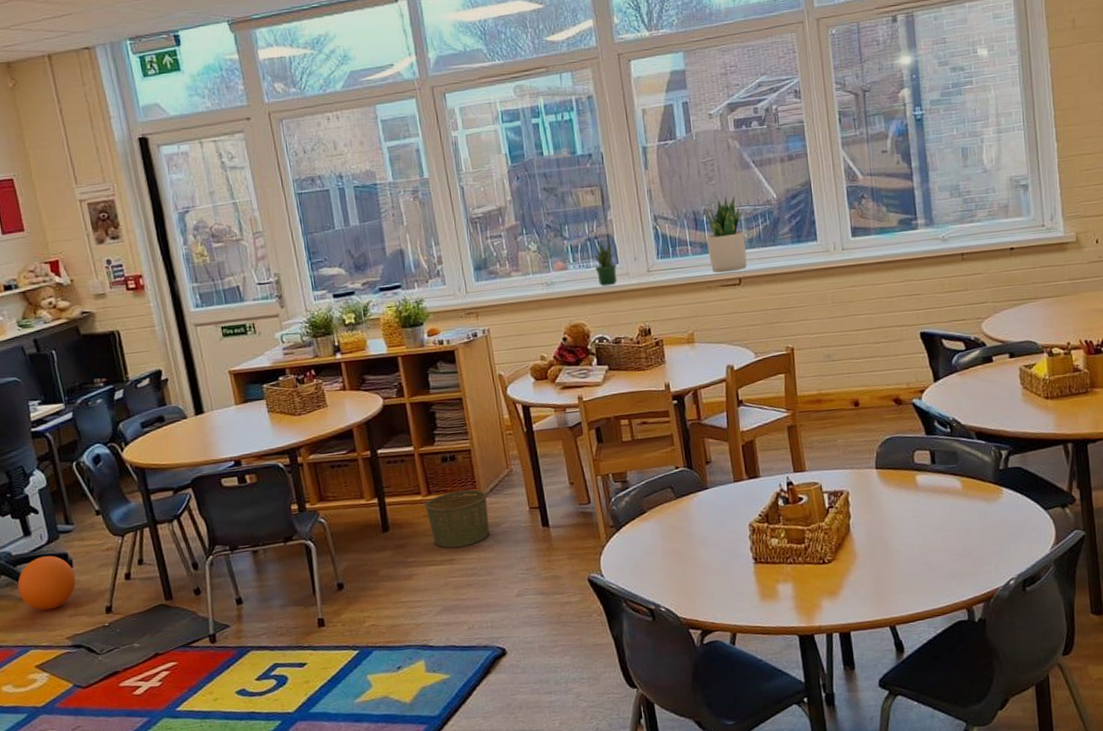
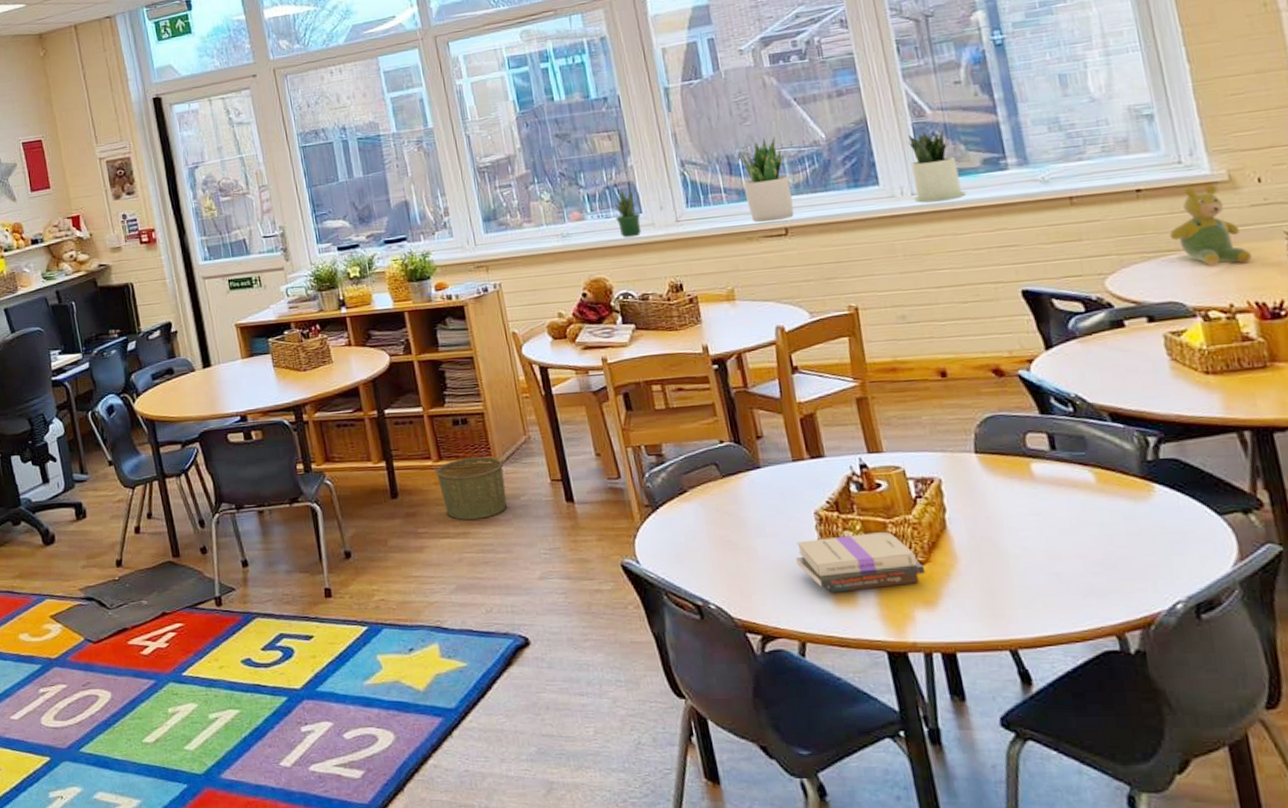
ball: present [17,555,76,611] -> none [36,504,89,560]
books: none [732,536,832,591] -> present [796,531,926,594]
planter: none [841,192,886,257] -> present [907,129,968,203]
teddy bear: none [1030,245,1087,311] -> present [1169,185,1253,265]

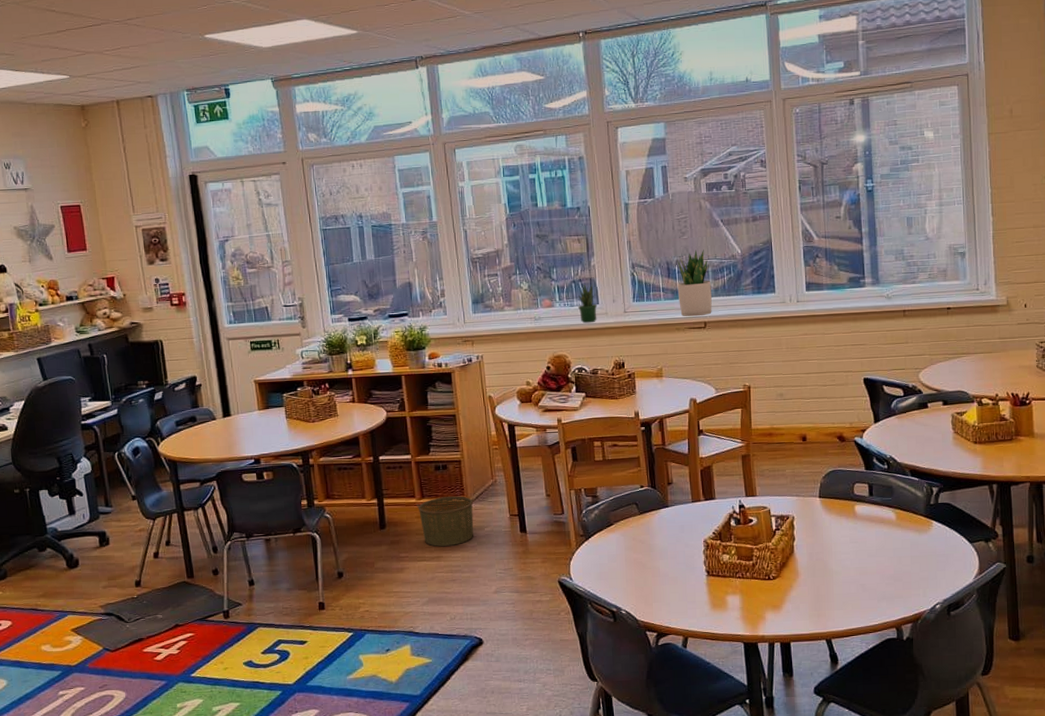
books: present [796,531,926,594] -> none [687,554,776,601]
planter: present [907,129,968,203] -> none [797,253,836,309]
teddy bear: present [1169,185,1253,265] -> none [964,307,1014,366]

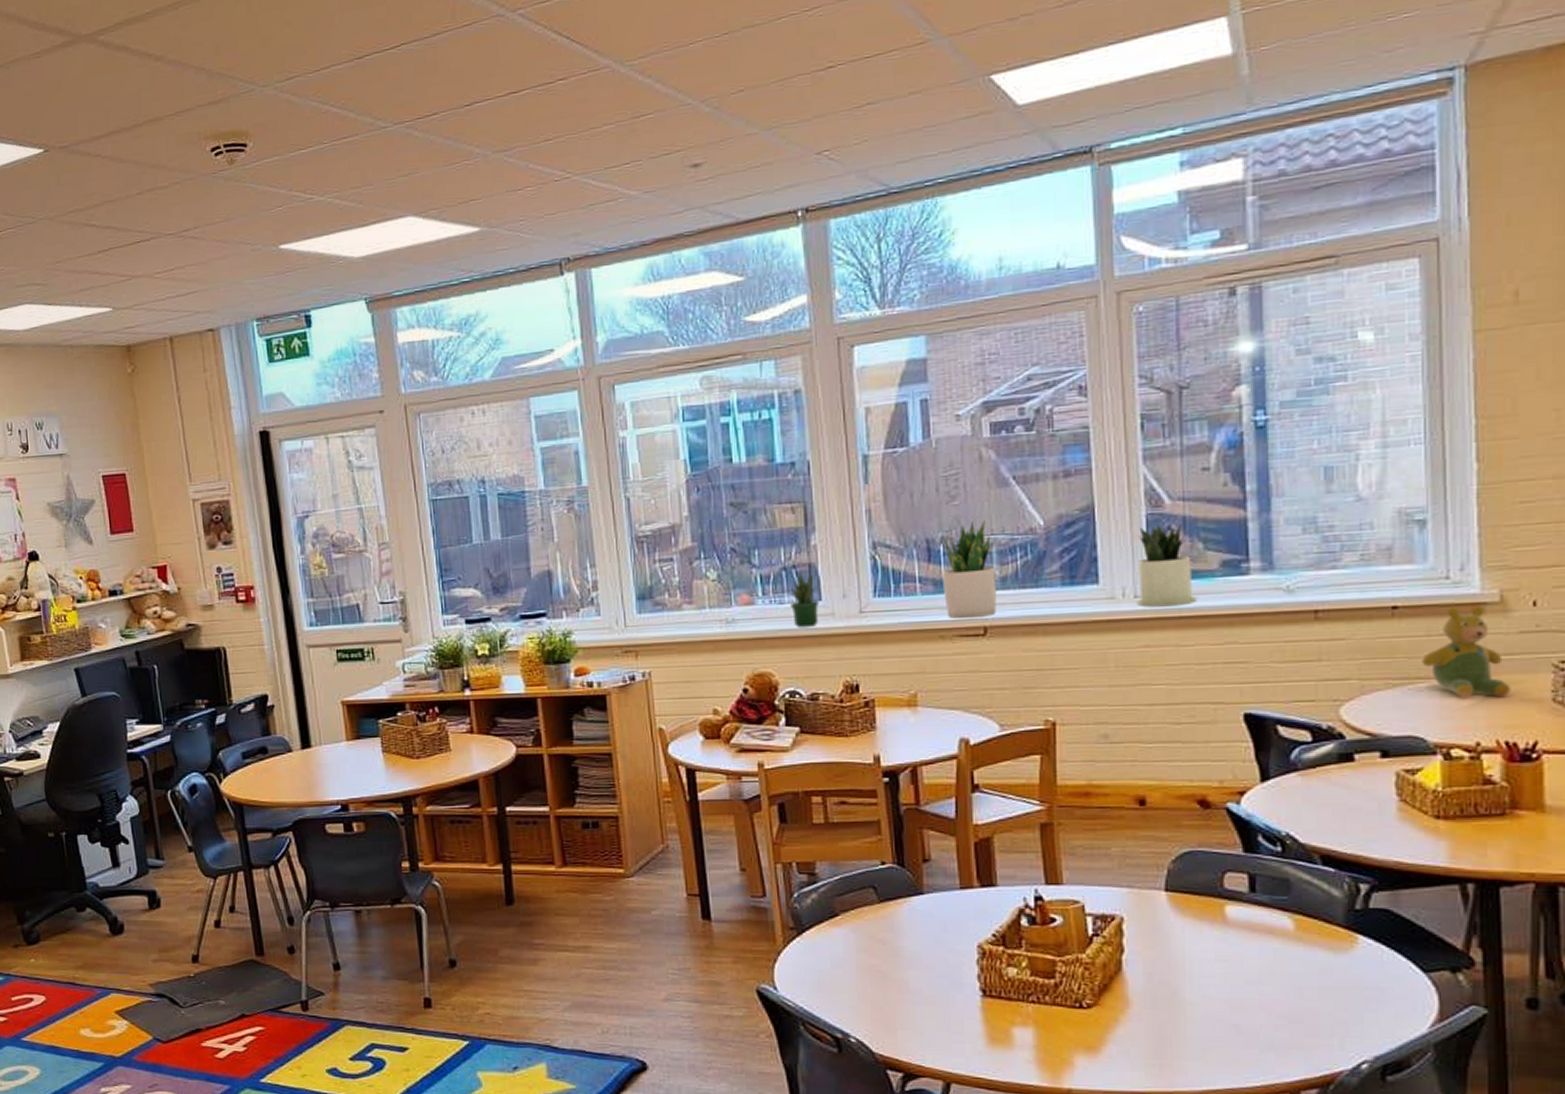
basket: present [416,496,474,547] -> none [556,865,636,934]
planter: none [797,253,836,309] -> present [1135,523,1199,608]
teddy bear: none [964,307,1014,366] -> present [1421,606,1511,698]

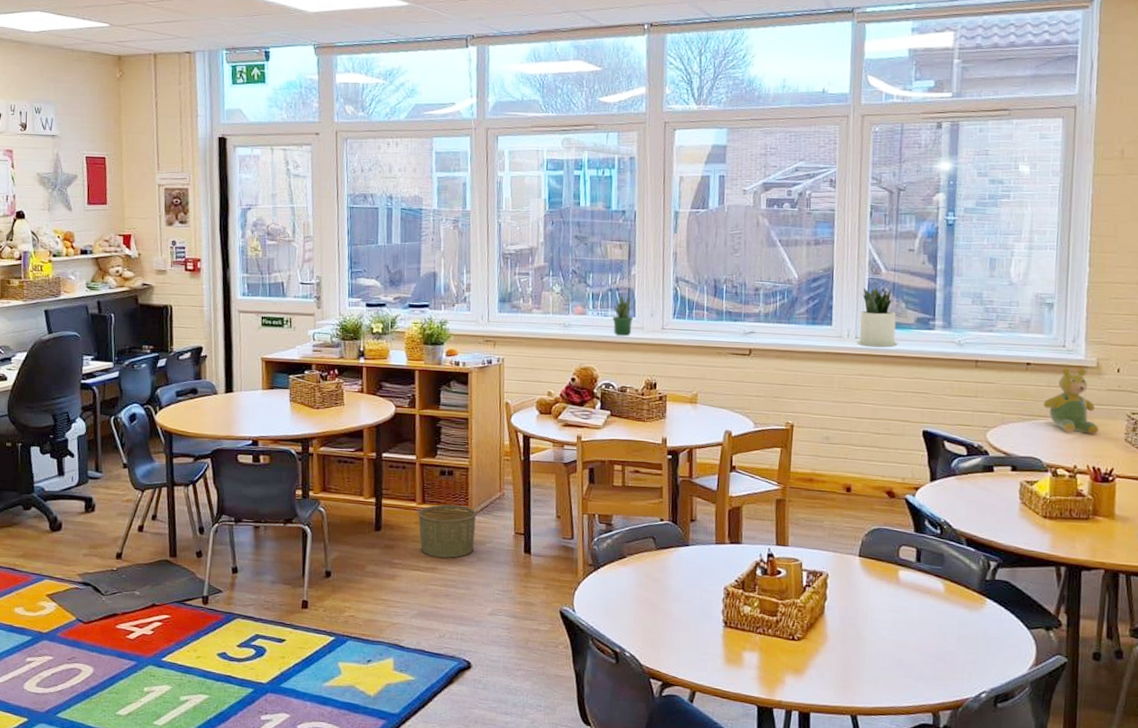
basket: none [556,865,636,934] -> present [416,504,478,559]
planter: present [942,520,996,620] -> none [723,269,761,342]

